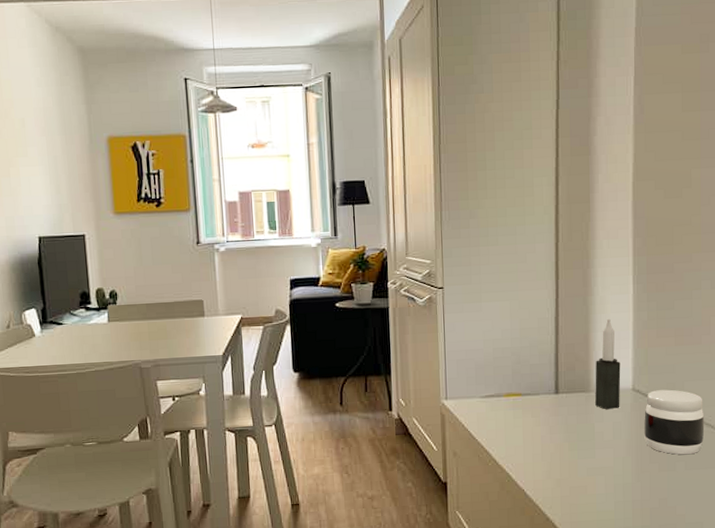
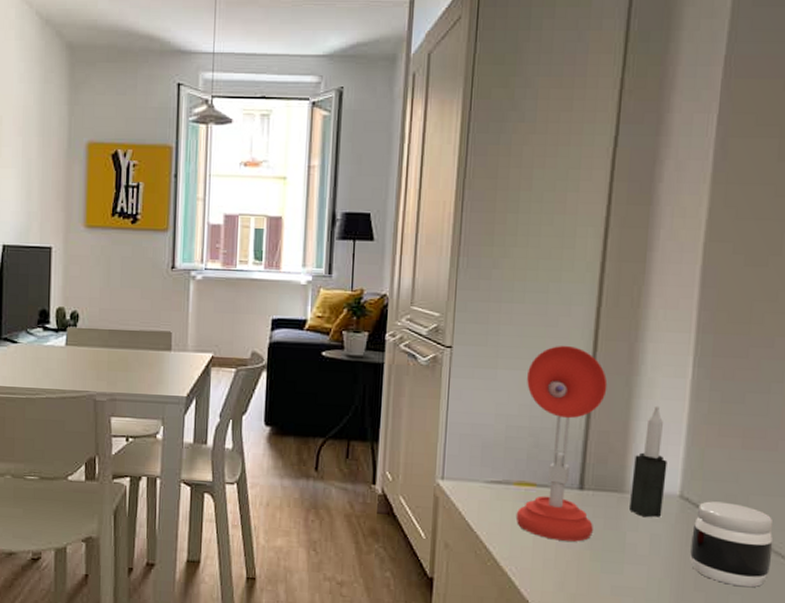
desk lamp: none [506,276,569,438] -> present [515,345,608,542]

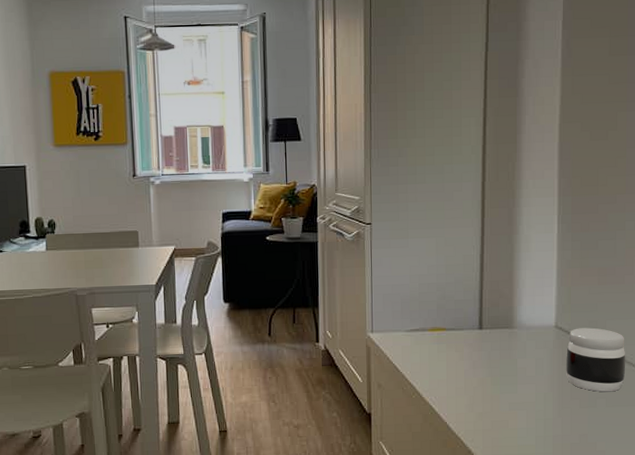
desk lamp: present [515,345,608,542] -> none [432,214,494,372]
candle: present [629,405,667,517] -> none [518,257,544,345]

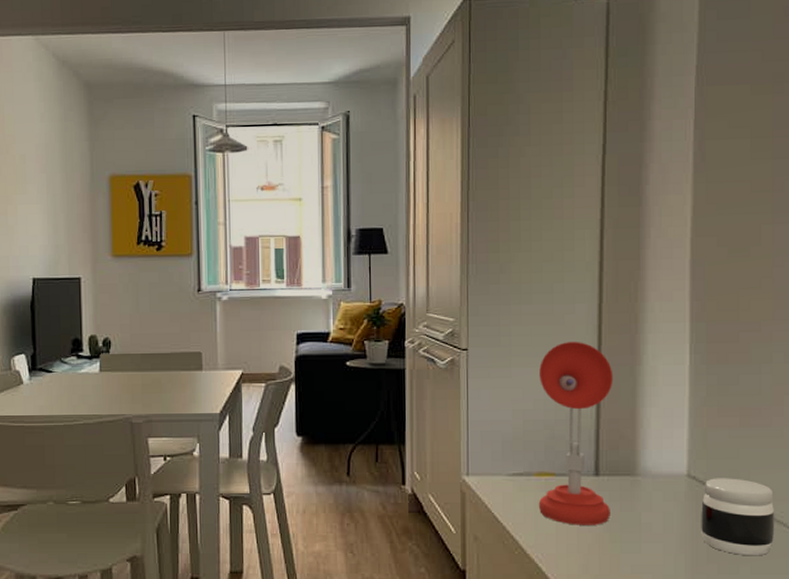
desk lamp: none [432,214,494,372] -> present [538,341,614,525]

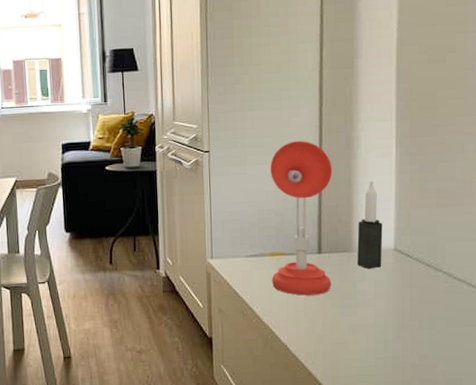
candle: none [642,392,674,497] -> present [357,180,383,269]
jar: present [701,478,775,556] -> none [405,249,466,313]

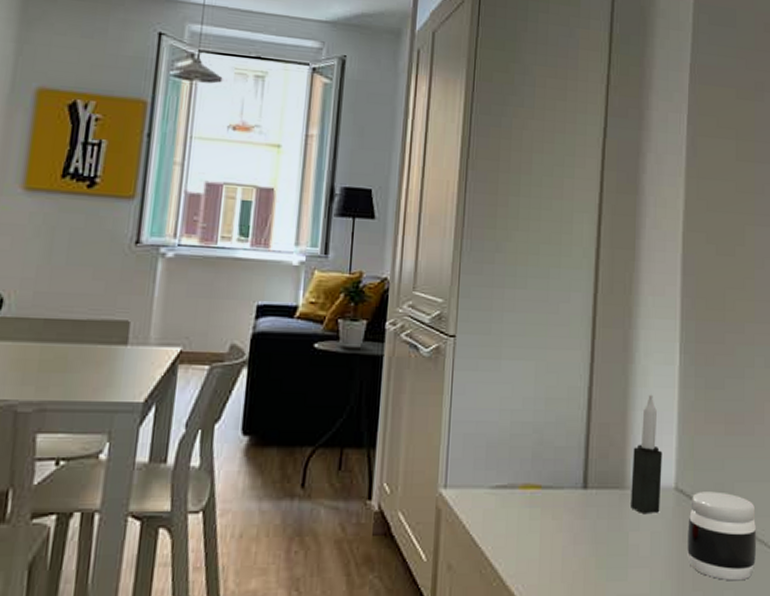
desk lamp: present [270,140,333,296] -> none [521,333,606,549]
jar: none [405,249,466,313] -> present [687,491,757,581]

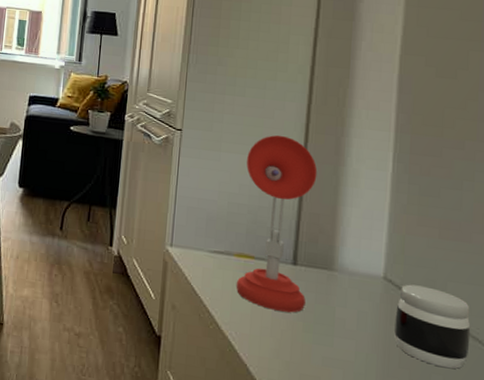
desk lamp: none [521,333,606,549] -> present [236,135,318,313]
candle: present [631,394,662,513] -> none [338,194,372,296]

